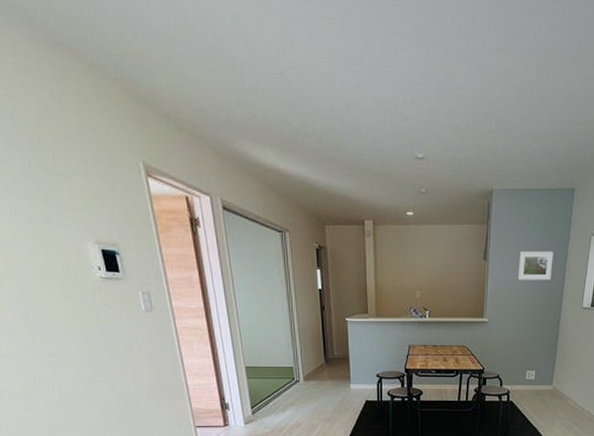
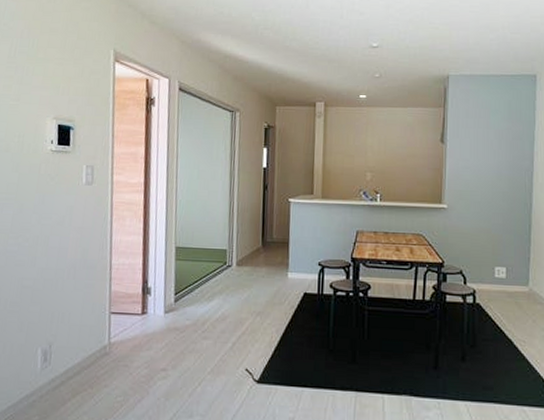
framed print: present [517,251,554,281] -> none [479,135,519,166]

